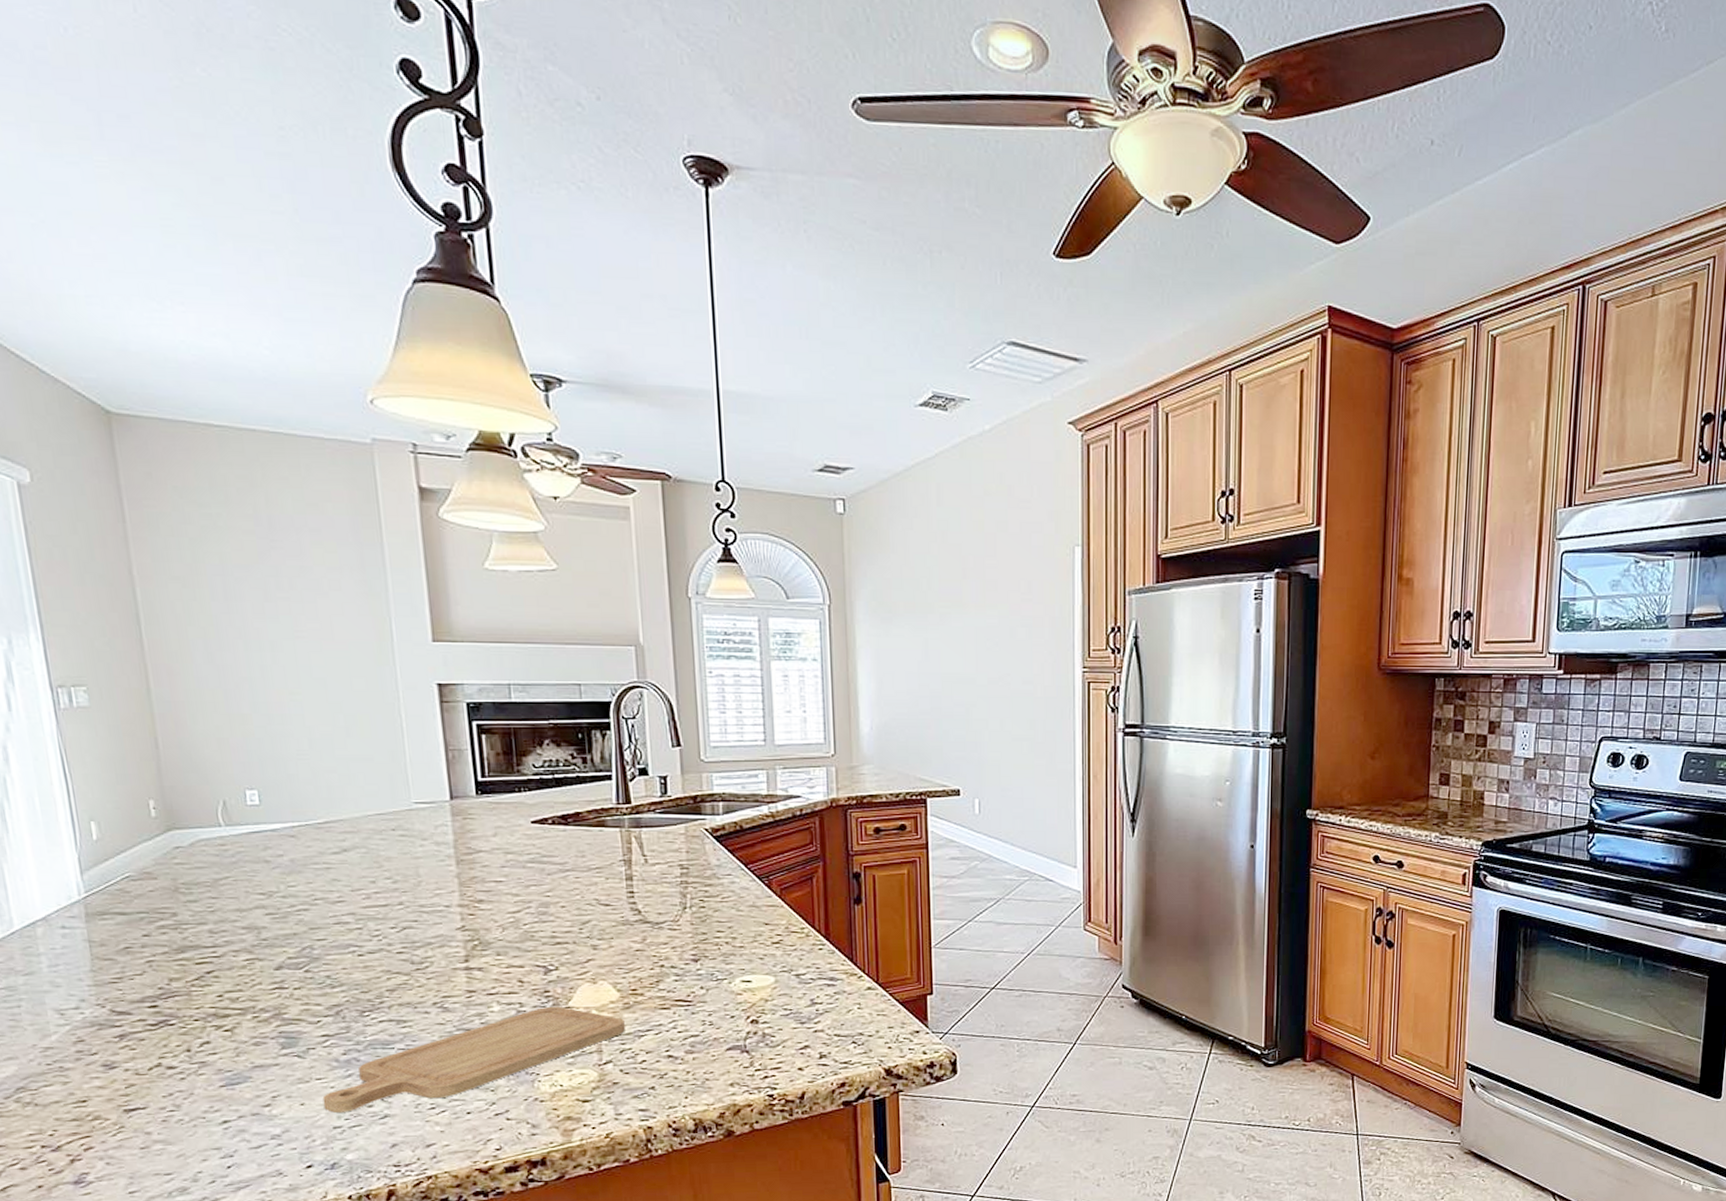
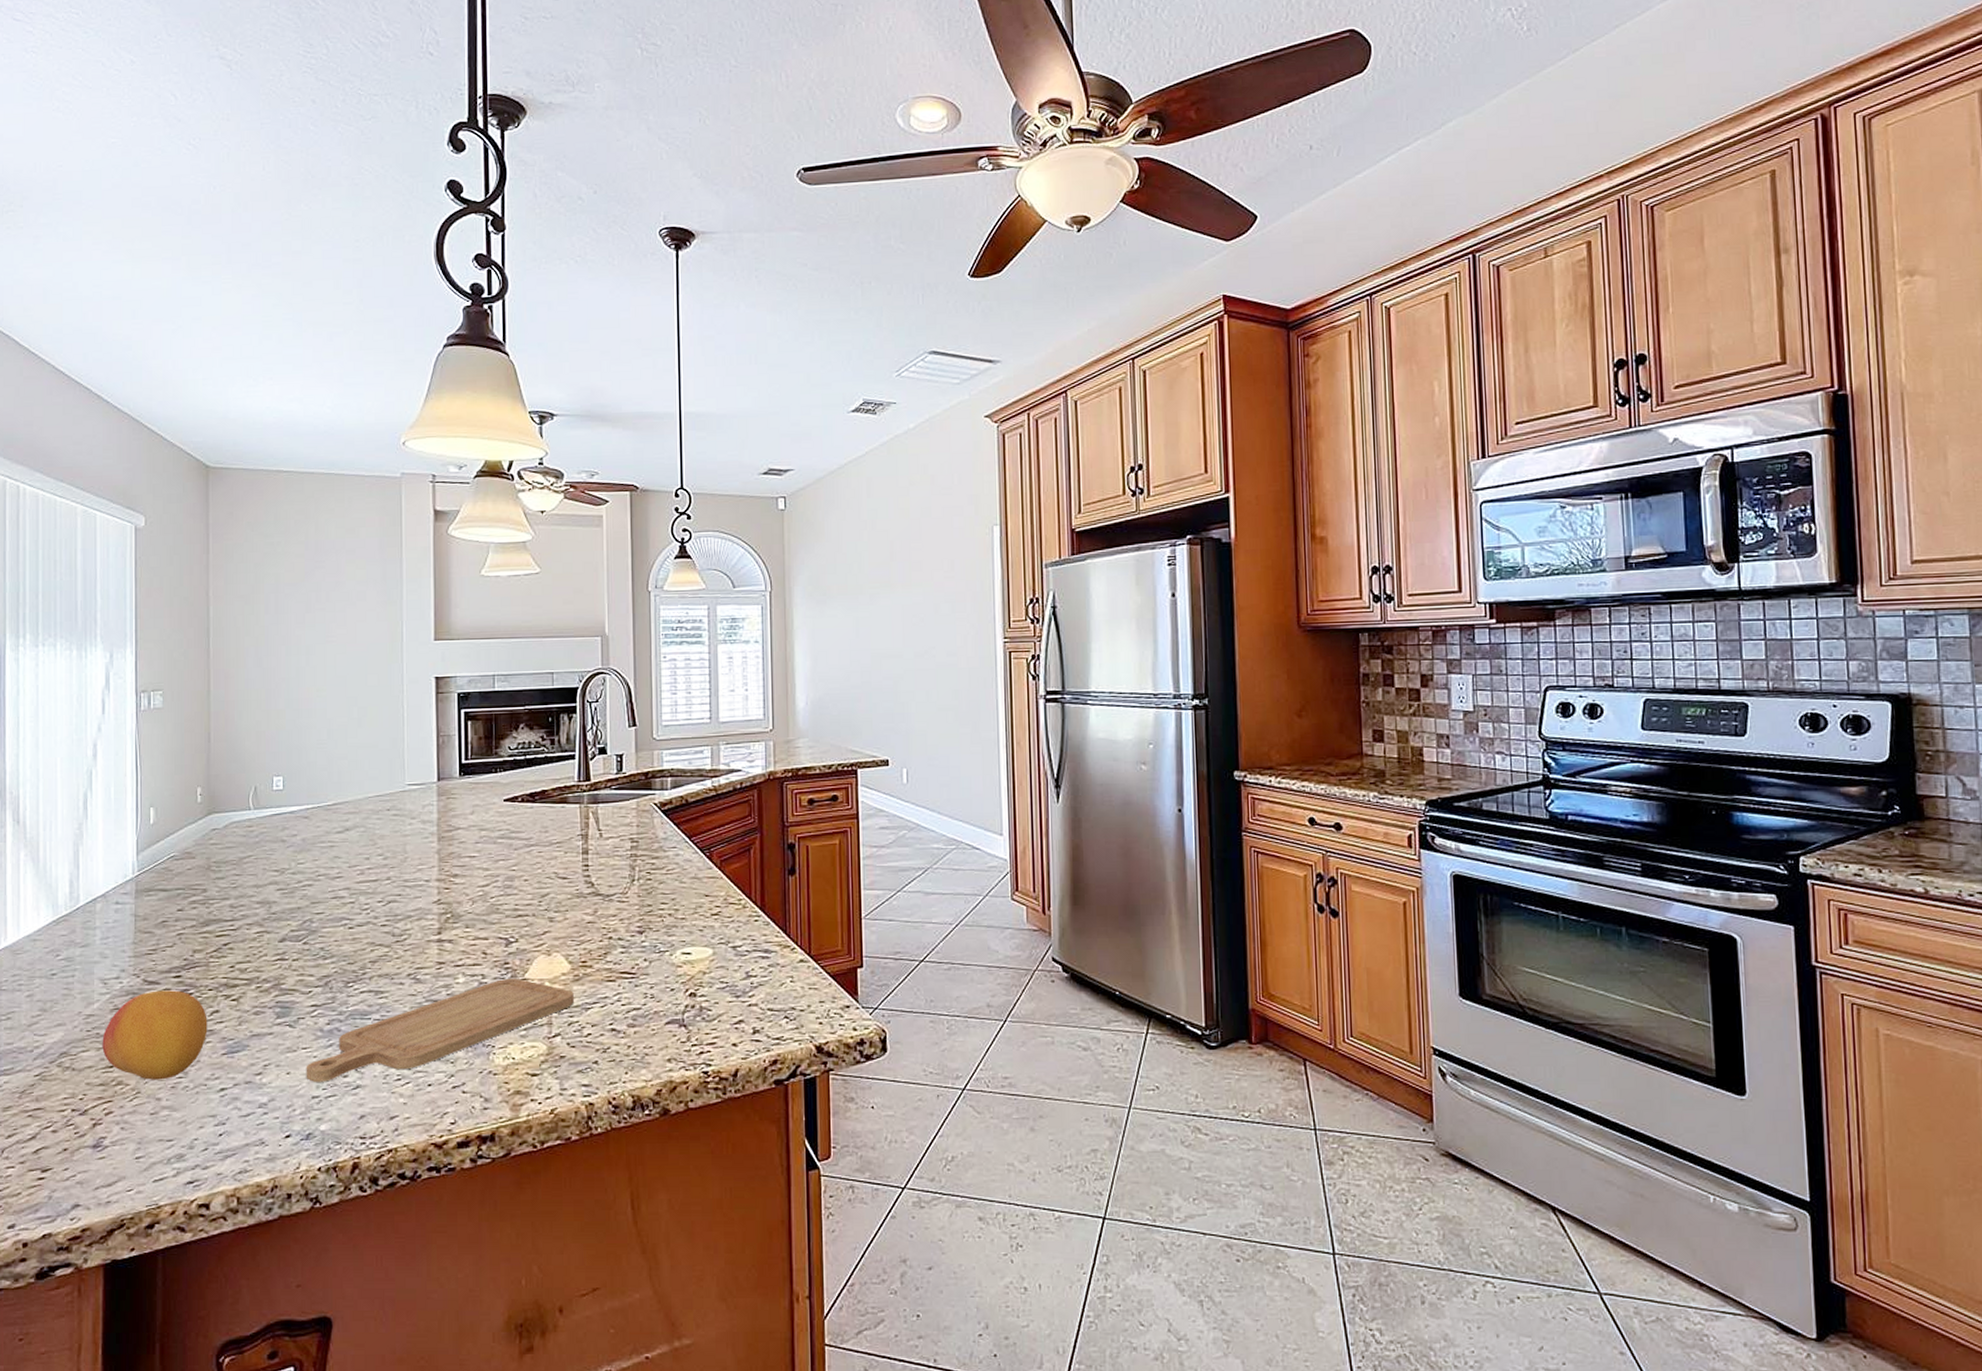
fruit: none [67,1021,199,1114] -> present [102,990,208,1080]

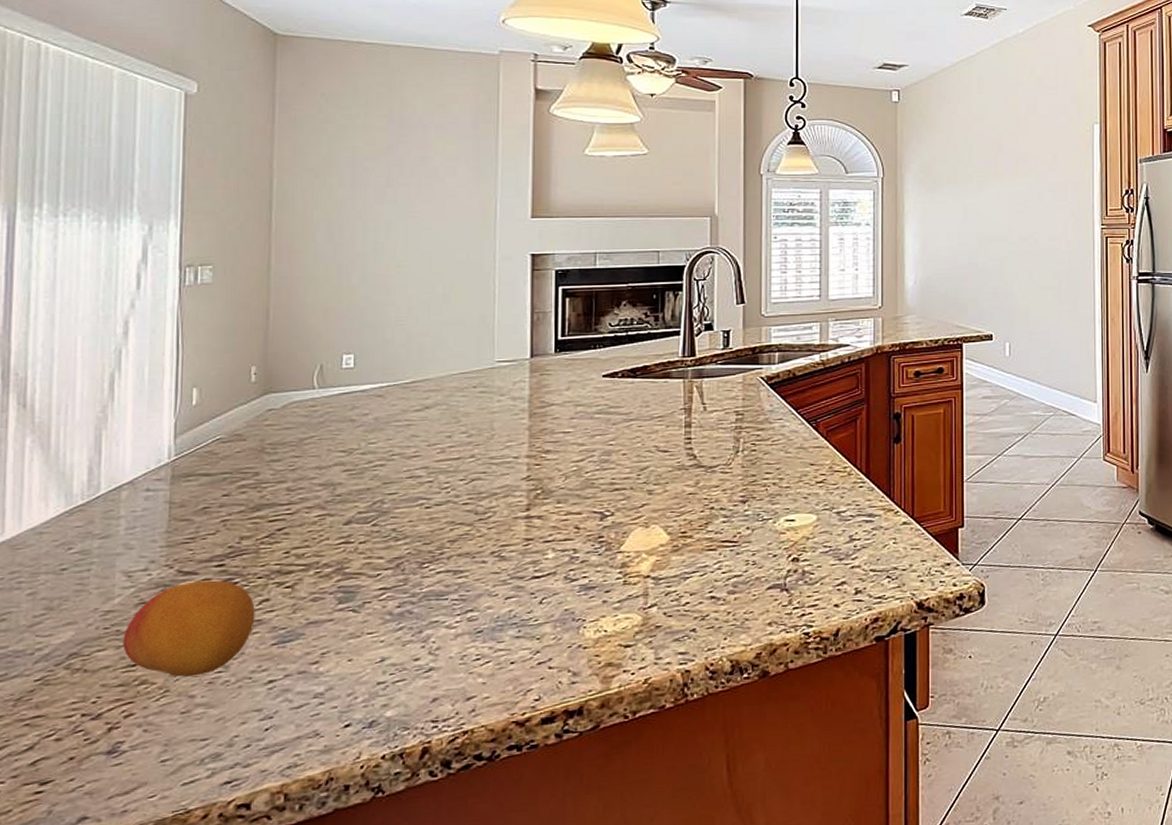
chopping board: present [306,978,574,1082] -> none [370,551,672,668]

